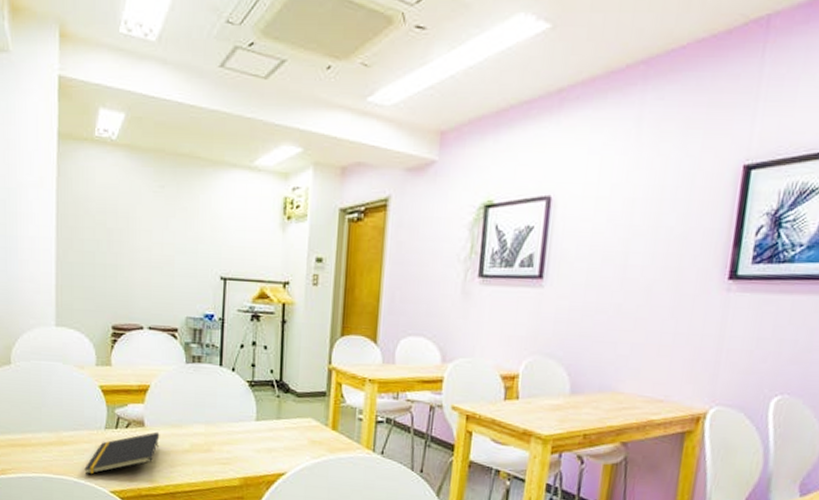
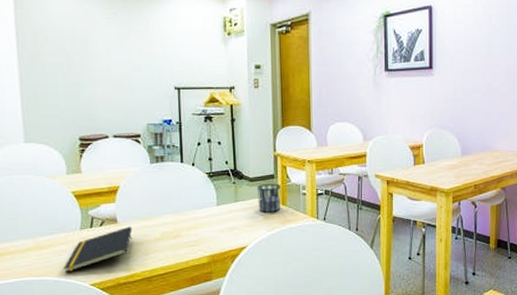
cup: none [303,401,333,437] -> present [257,183,281,213]

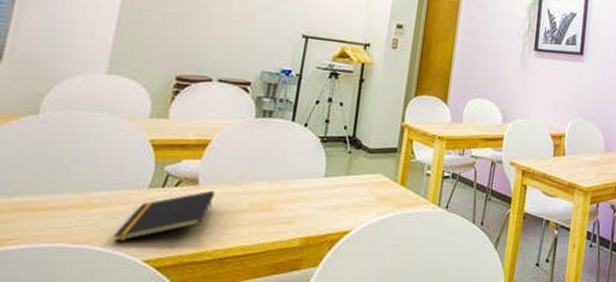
cup: present [257,183,281,213] -> none [372,157,403,193]

